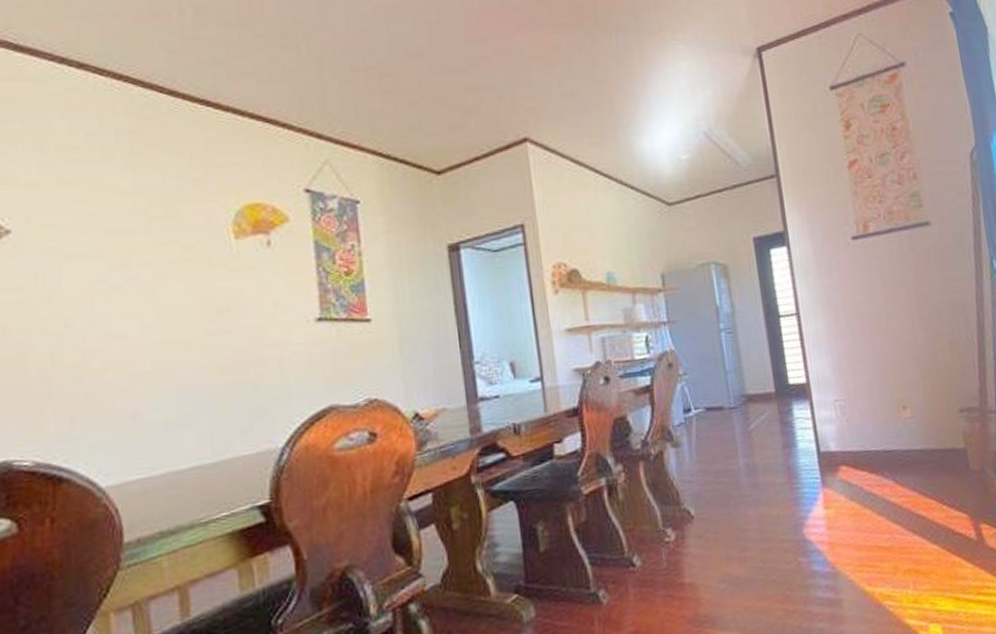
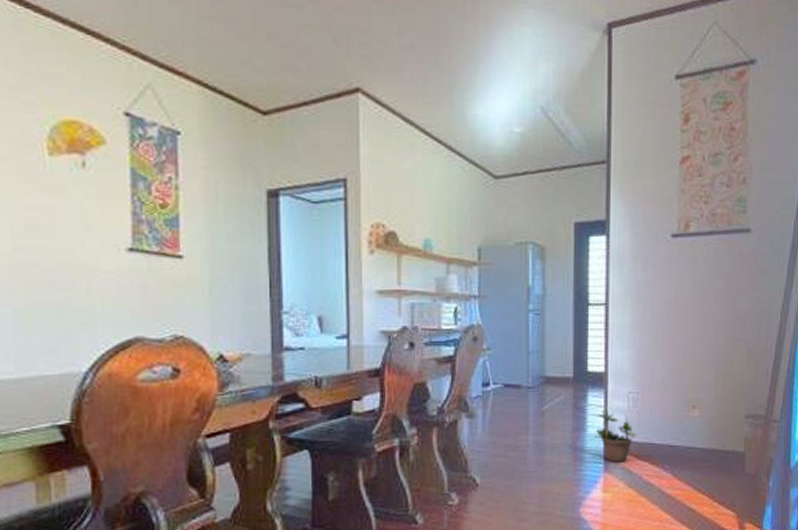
potted plant: none [806,420,850,476] -> present [595,410,637,463]

